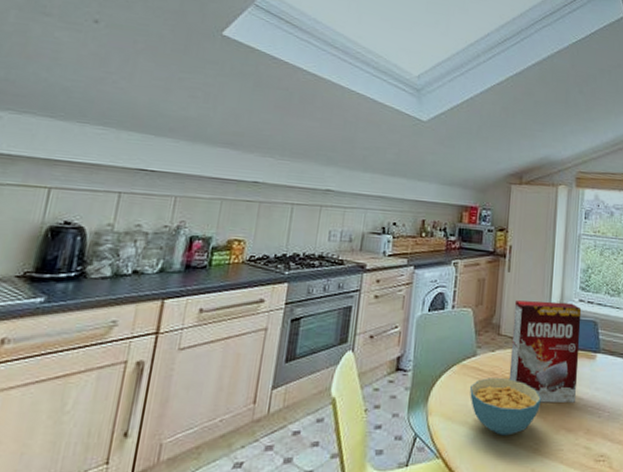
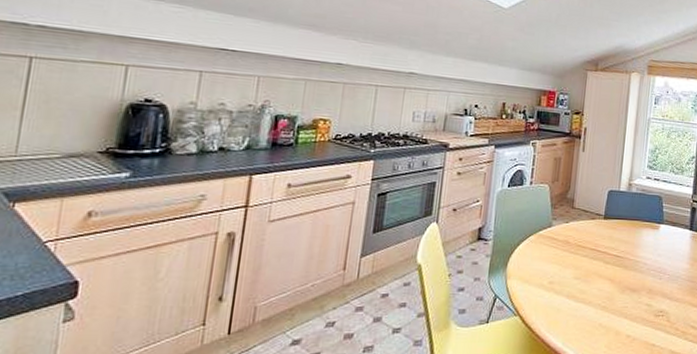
cereal bowl: present [470,378,542,436] -> none [545,246,610,296]
cereal box: present [508,300,582,403] -> none [581,177,649,268]

